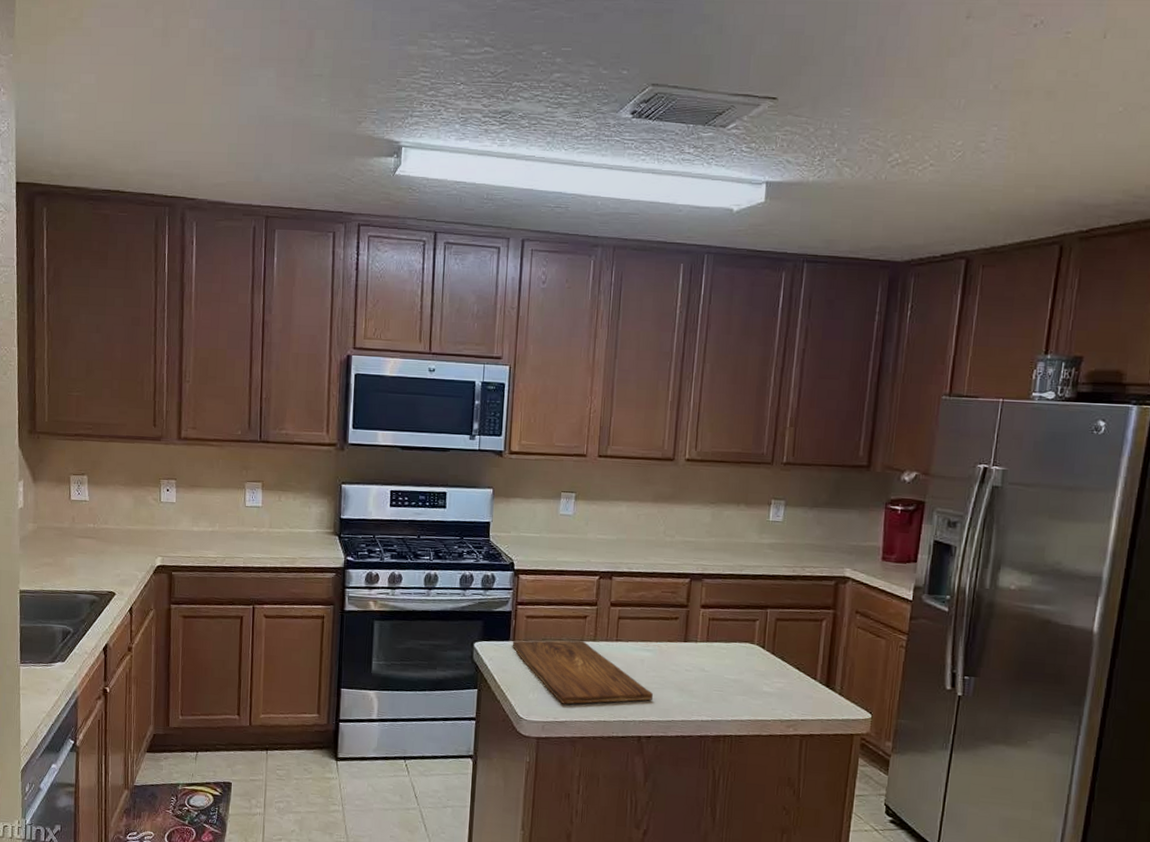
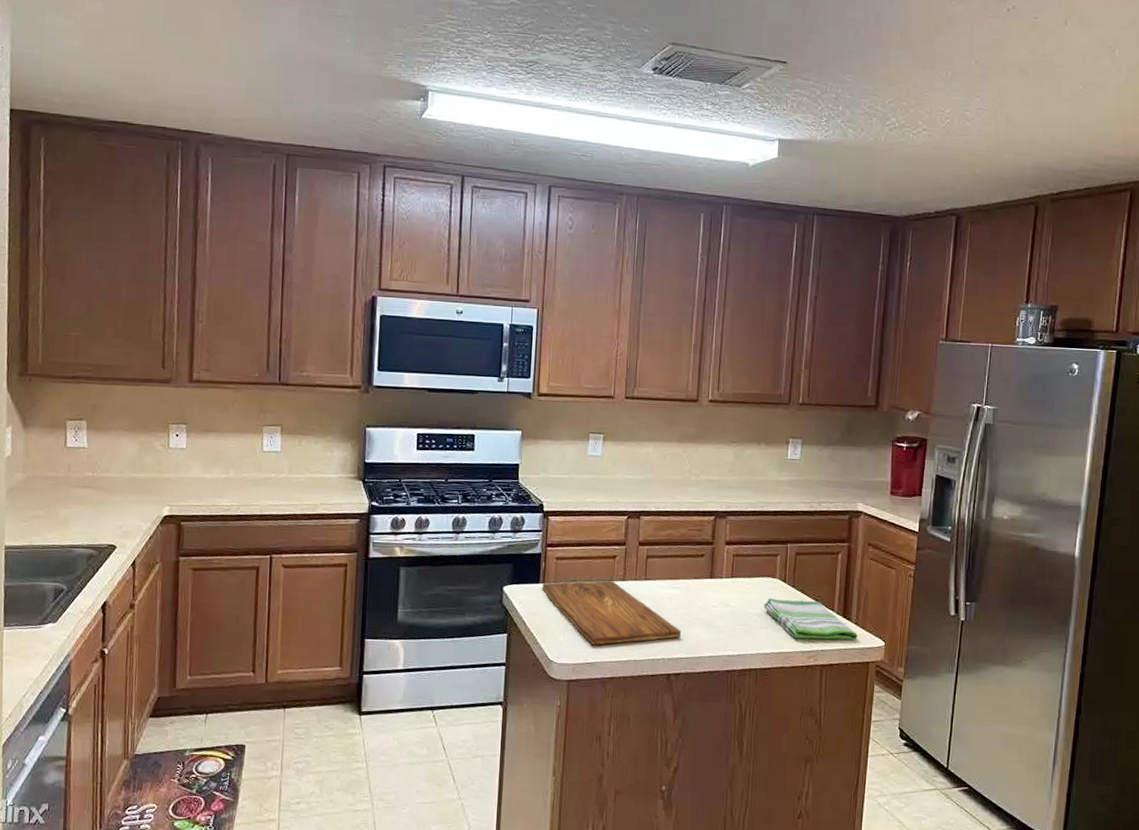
dish towel: none [741,664,842,711] -> present [764,598,858,640]

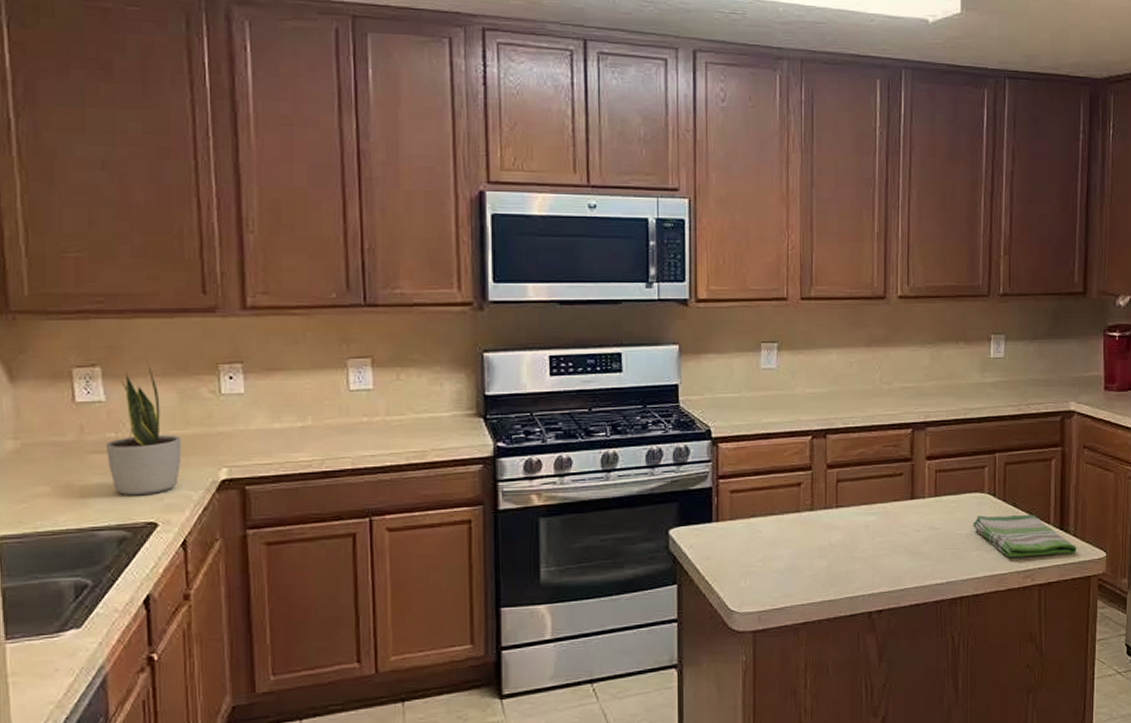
potted plant: none [84,419,138,523] -> present [105,362,182,496]
cutting board: present [542,580,681,645] -> none [715,512,881,588]

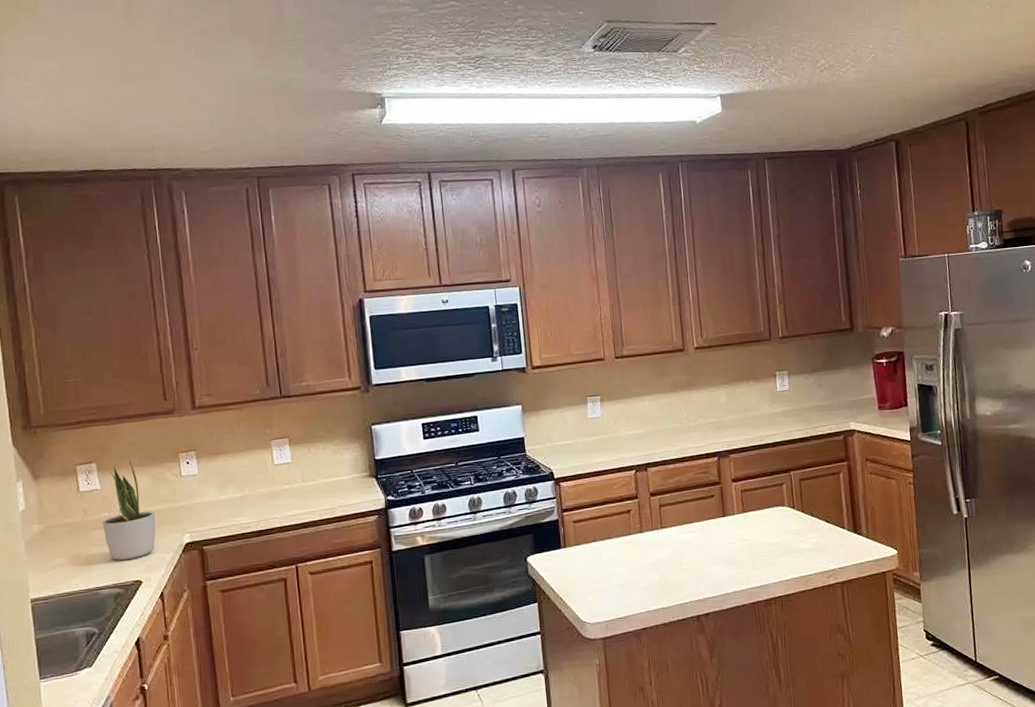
dish towel: present [973,514,1077,558] -> none [778,521,871,561]

